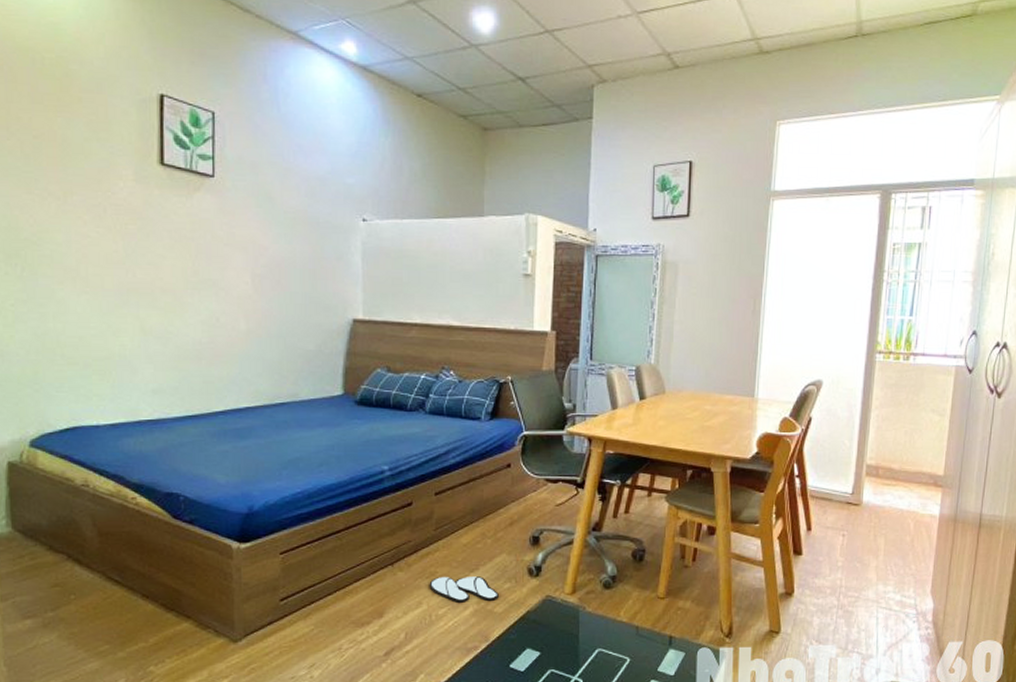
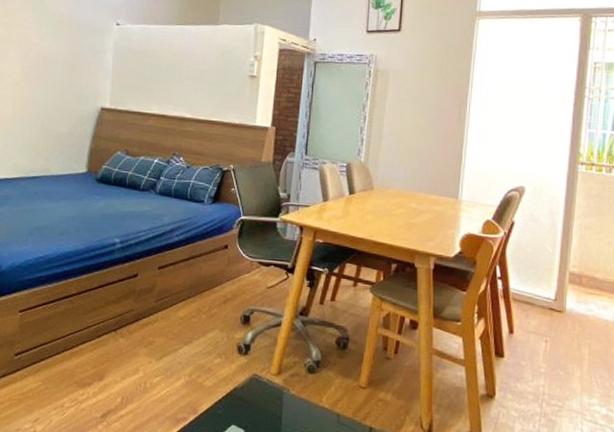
slippers: present [429,576,499,603] -> none [146,346,209,374]

